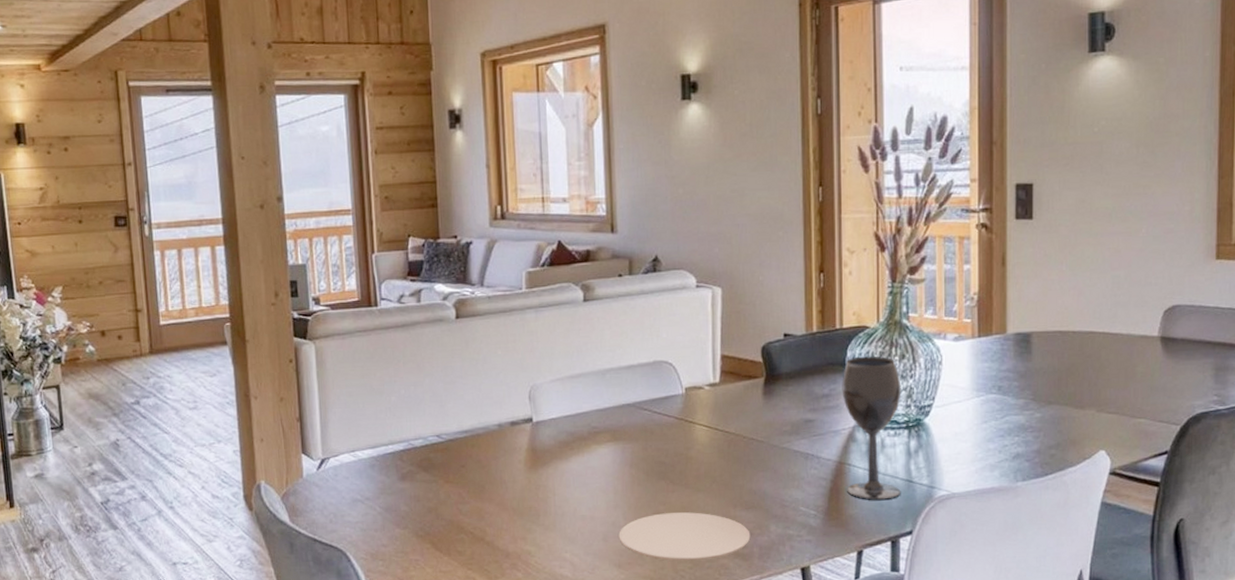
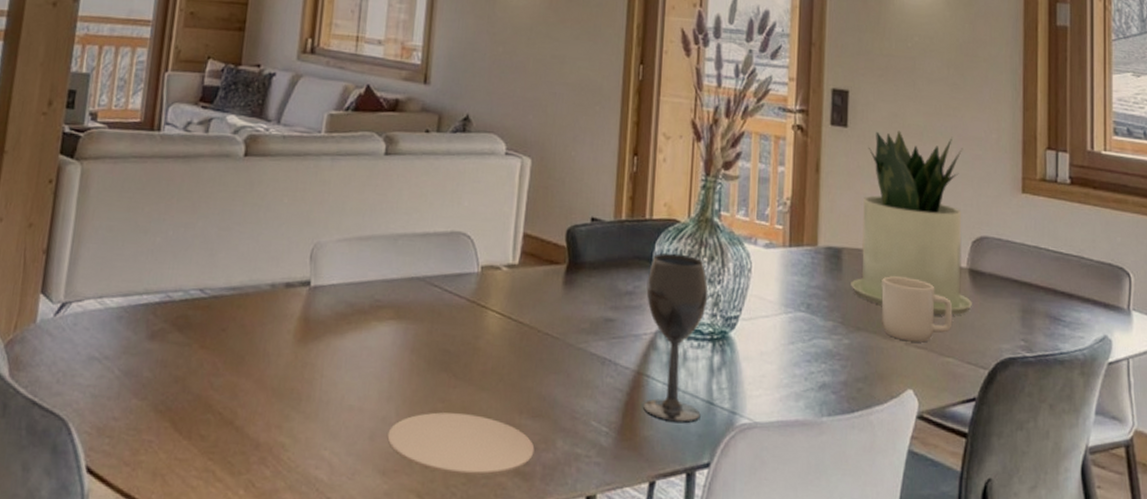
planter: none [1041,214,1165,382] -> present [851,130,973,315]
mug: none [1072,351,1144,409] -> present [881,276,953,343]

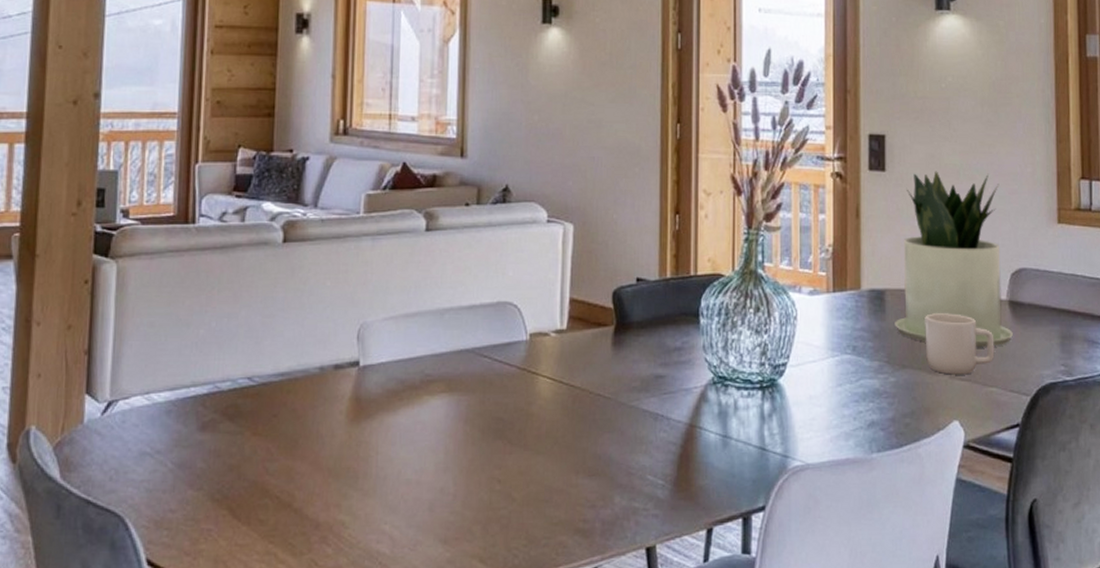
plate: present [387,412,535,476] -> none [446,478,593,537]
wine glass: present [643,253,708,423] -> none [695,307,756,469]

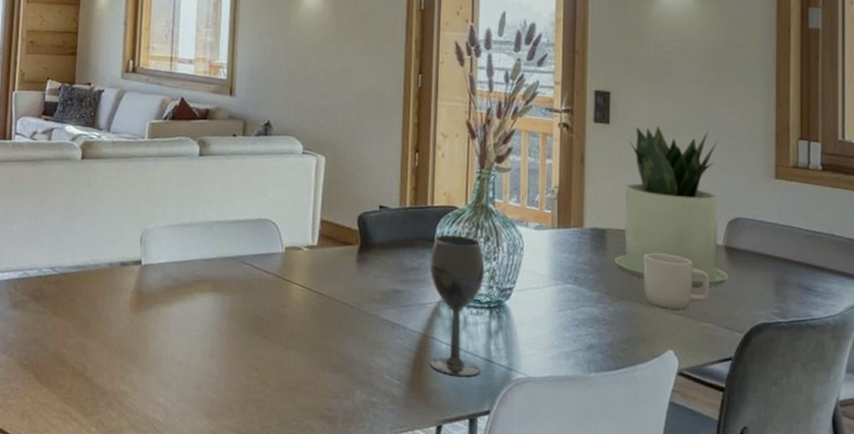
wine glass: none [695,307,756,469] -> present [430,235,485,377]

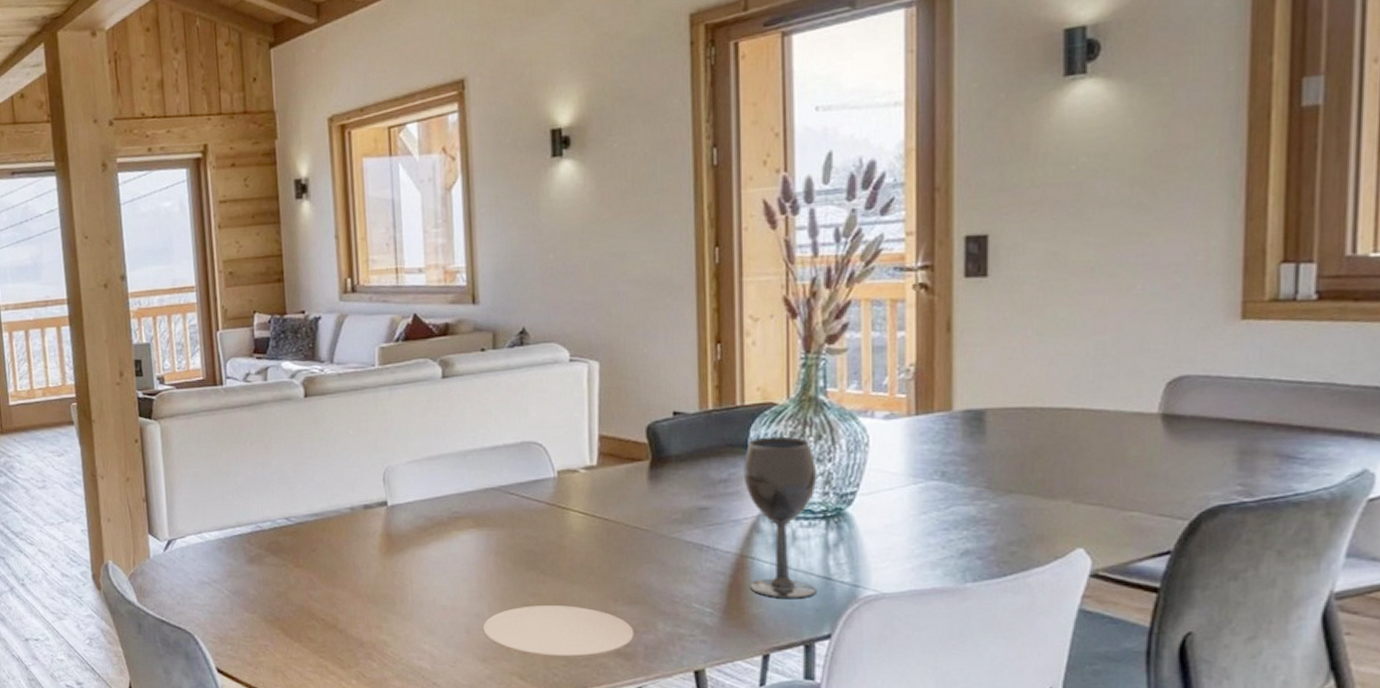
plate: none [211,367,336,419] -> present [483,606,634,658]
planter: present [614,126,729,286] -> none [998,267,1168,467]
mug: present [643,253,710,310] -> none [1039,431,1139,499]

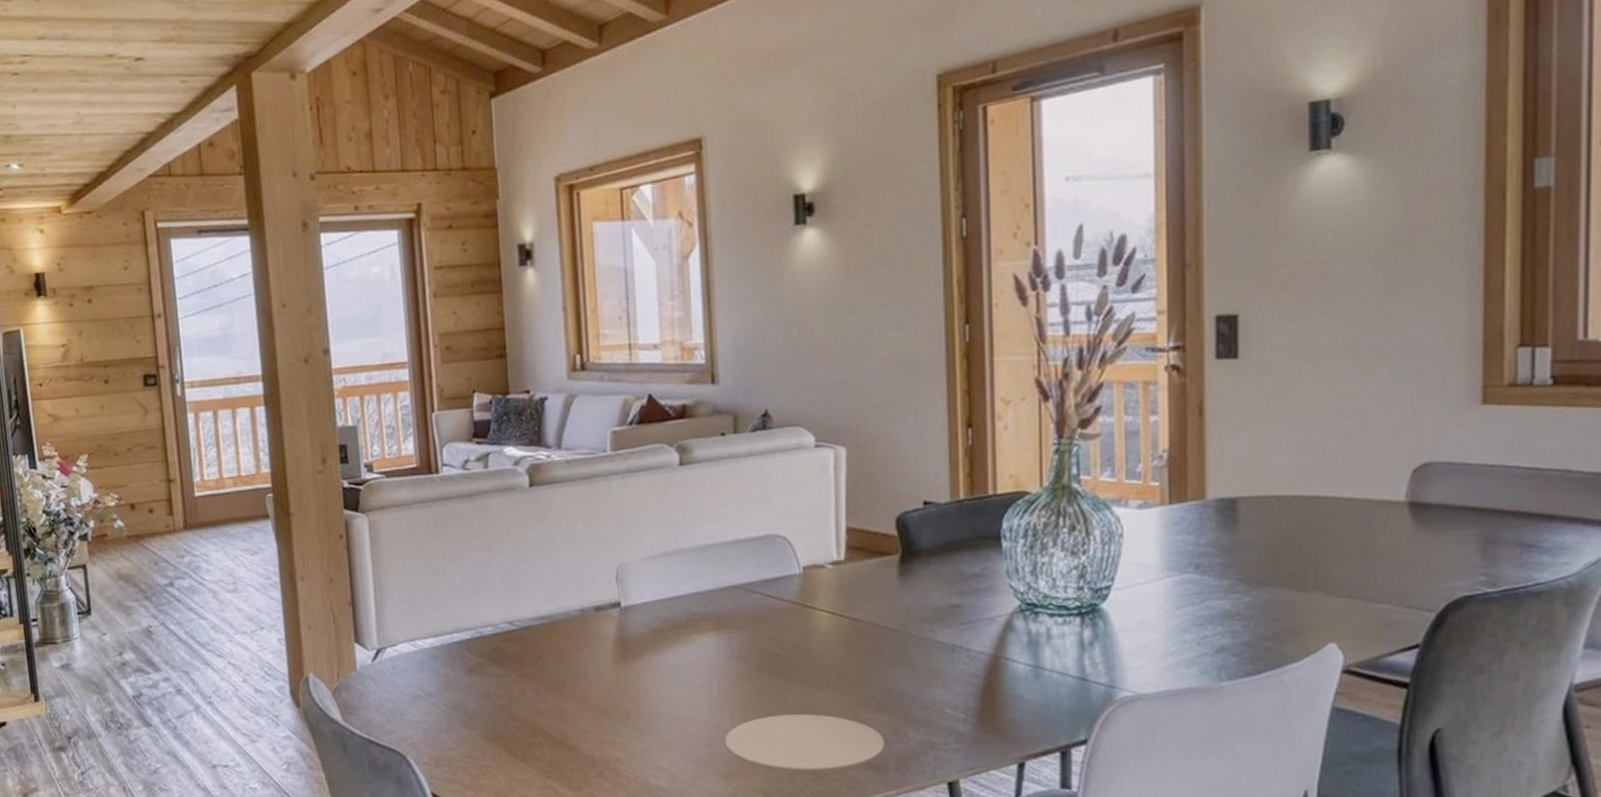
wine glass: present [743,436,817,598] -> none [996,527,1073,702]

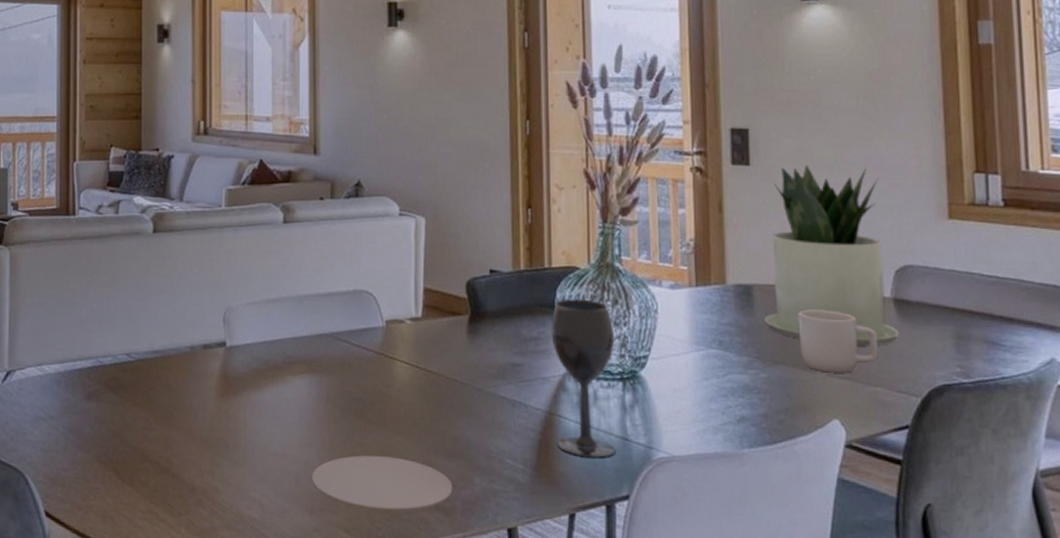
wine glass: none [996,527,1073,702] -> present [551,299,616,458]
planter: none [1251,350,1415,558] -> present [764,165,900,345]
mug: none [1291,520,1387,592] -> present [798,310,879,373]

